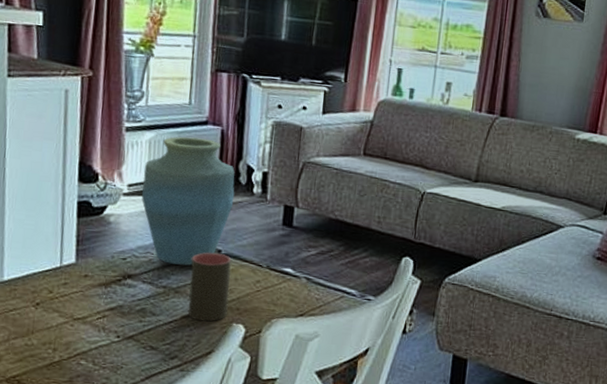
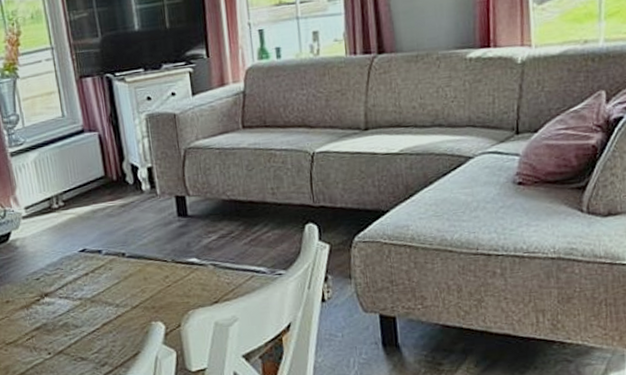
vase: present [142,136,235,266] -> none [36,146,126,276]
cup: present [188,252,232,322] -> none [99,256,144,326]

